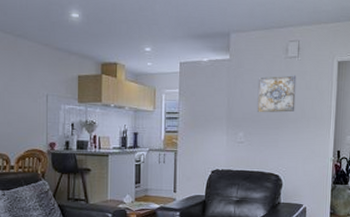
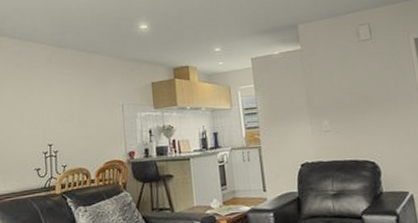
wall art: present [256,75,297,113] -> none [333,57,379,99]

